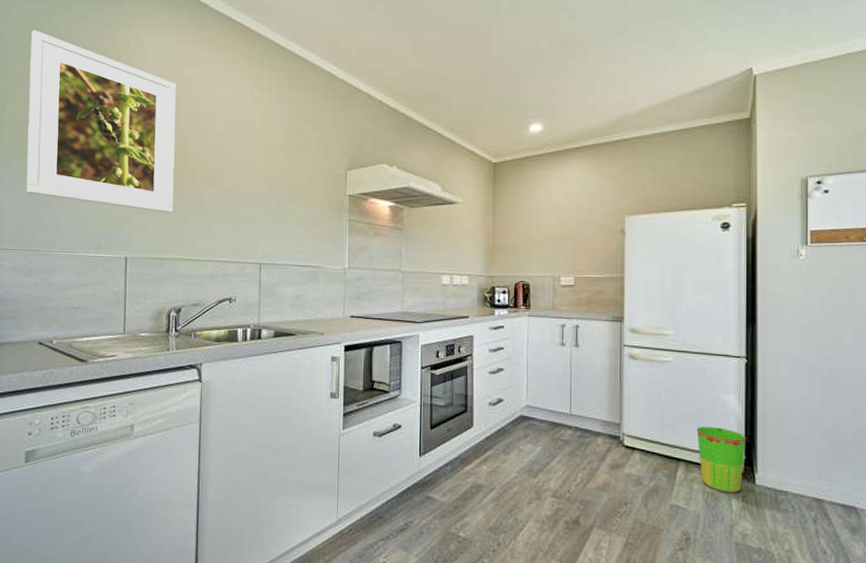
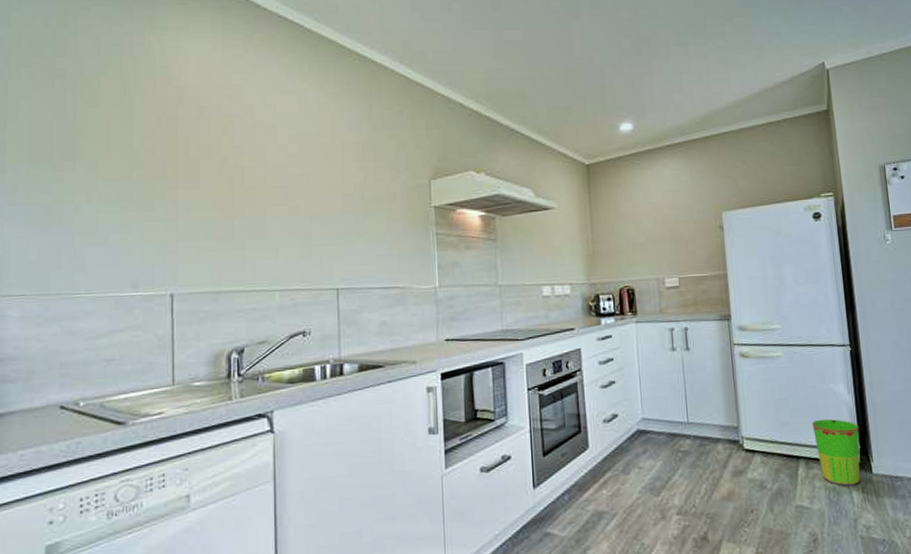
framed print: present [26,29,176,213] -> none [37,34,229,239]

